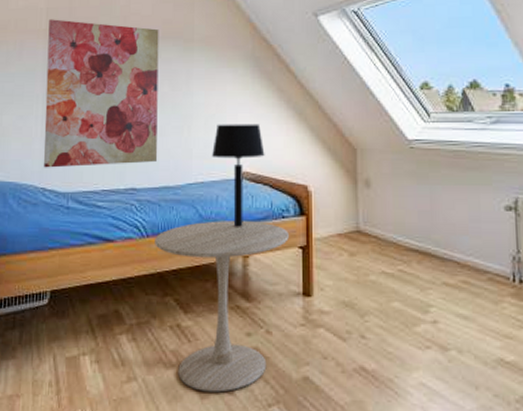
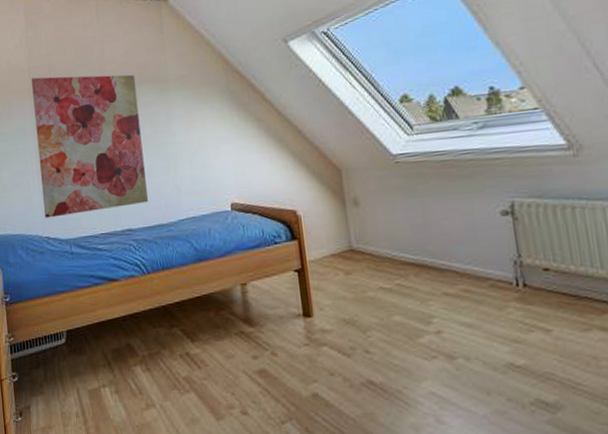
side table: present [155,221,289,393] -> none [155,249,283,413]
table lamp: present [212,124,265,228] -> none [199,155,251,258]

